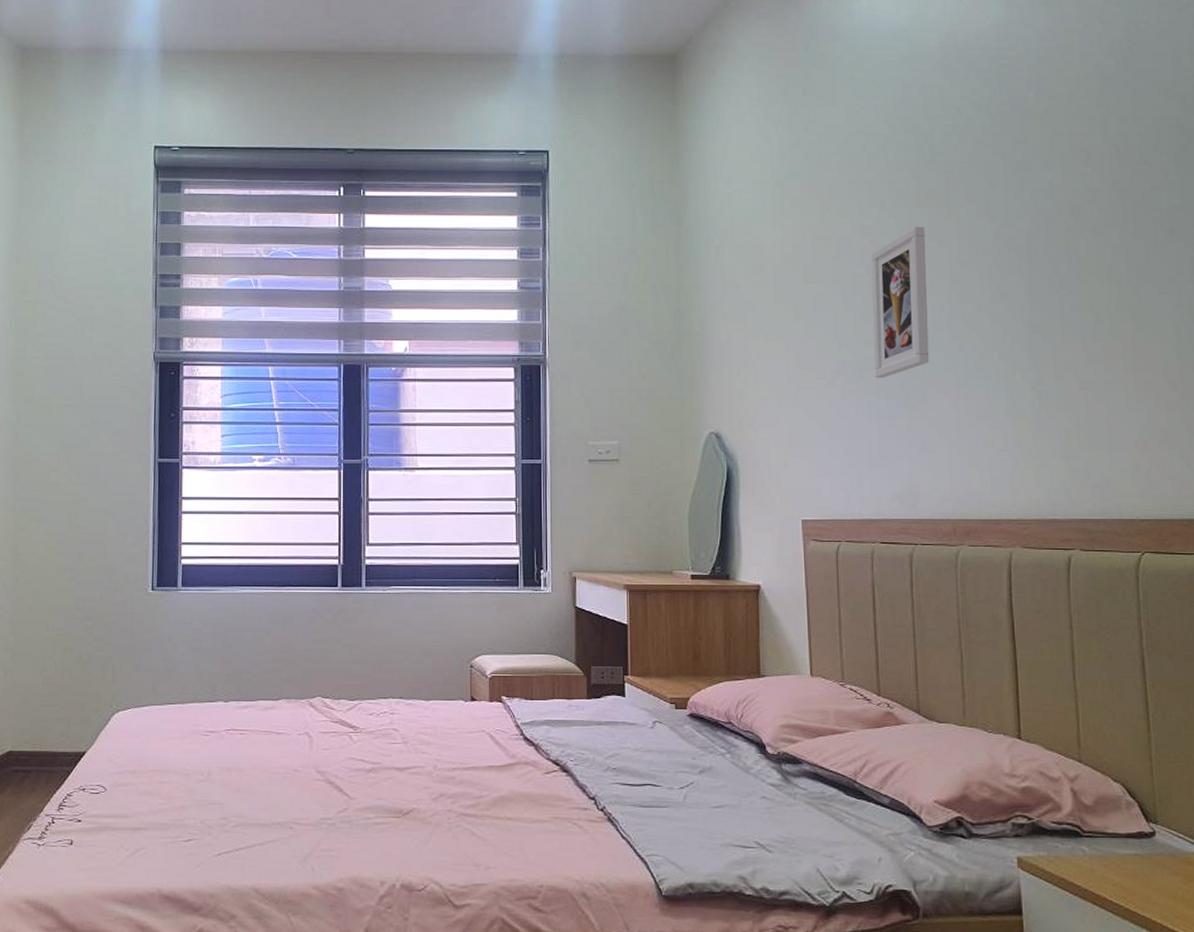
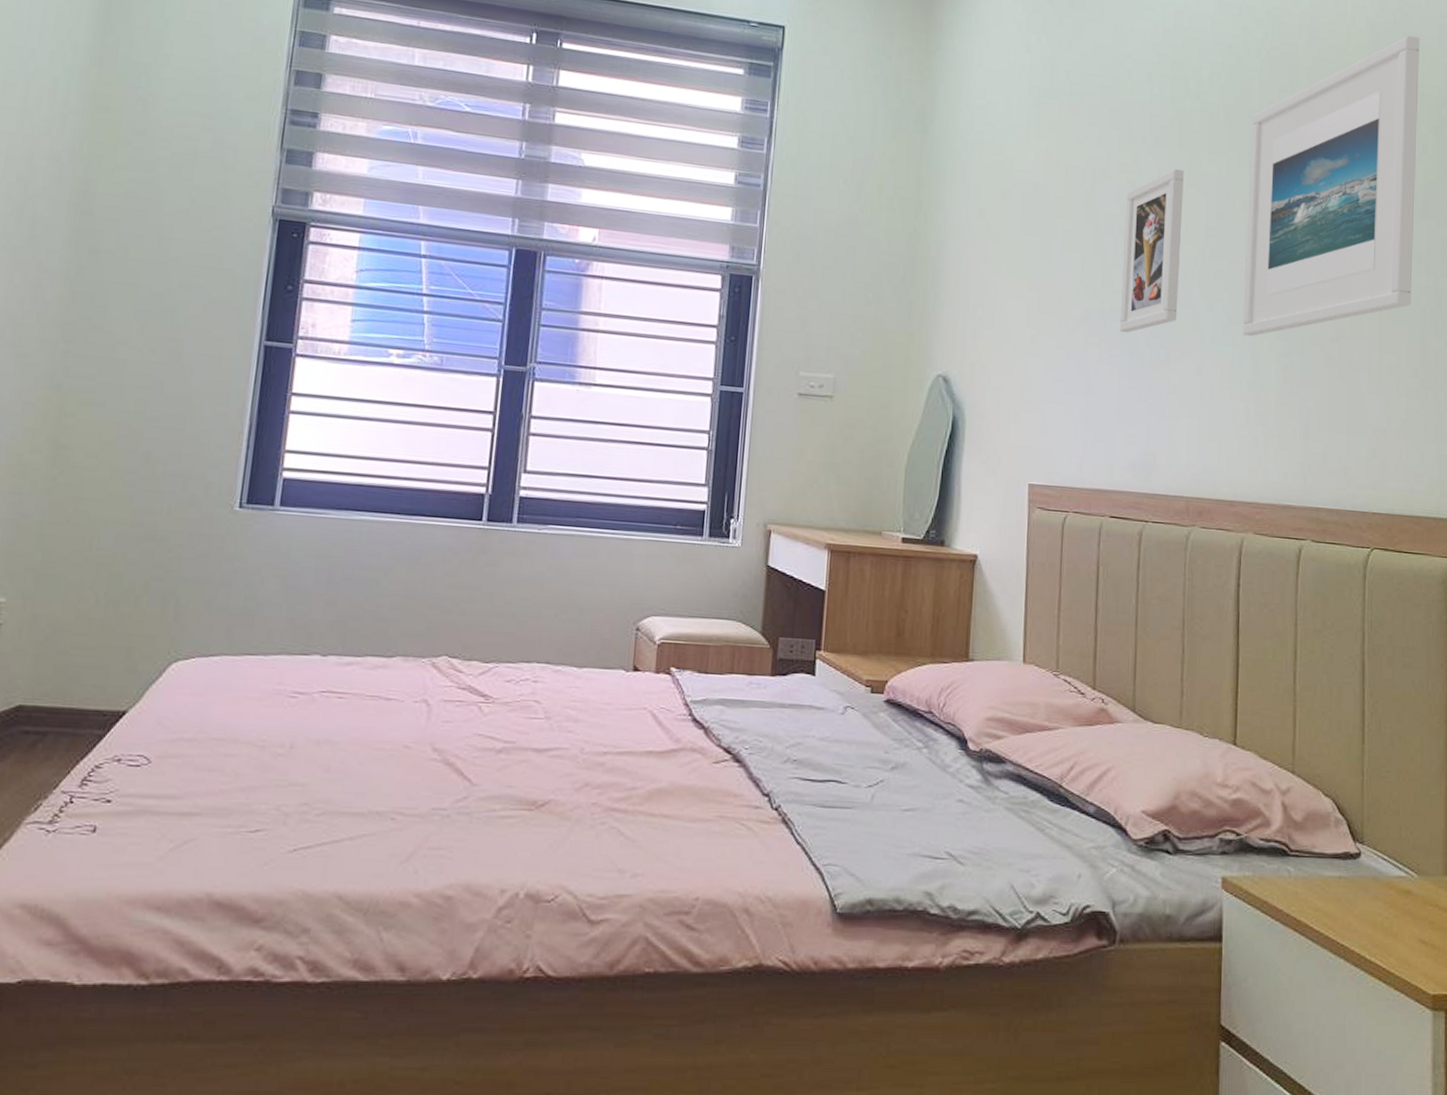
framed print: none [987,72,1164,369] -> present [1242,35,1420,337]

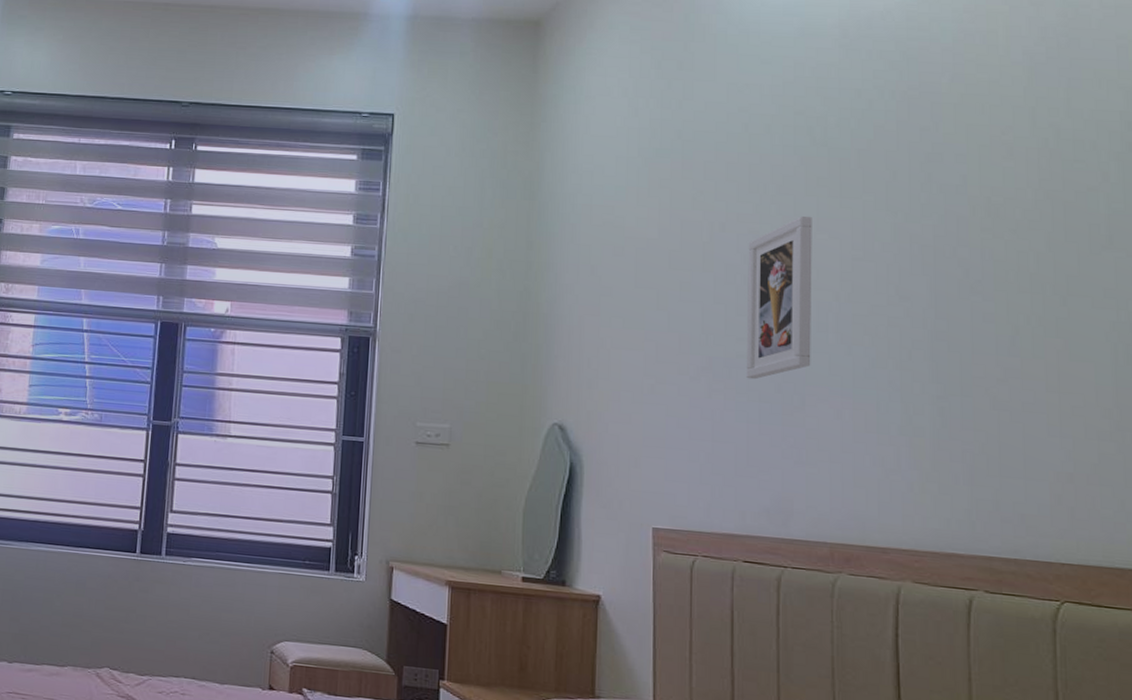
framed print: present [1242,35,1420,337] -> none [888,60,1098,380]

